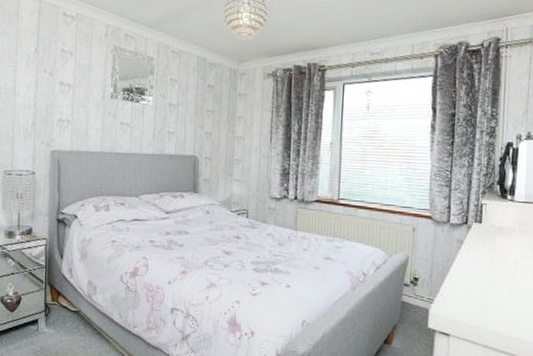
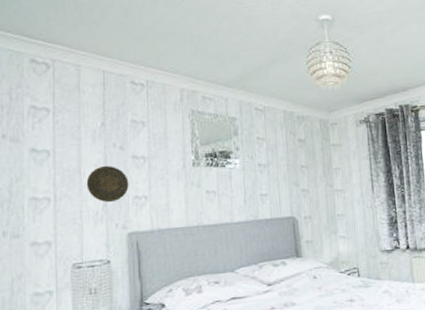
decorative plate: none [19,88,55,122] -> present [86,165,129,203]

